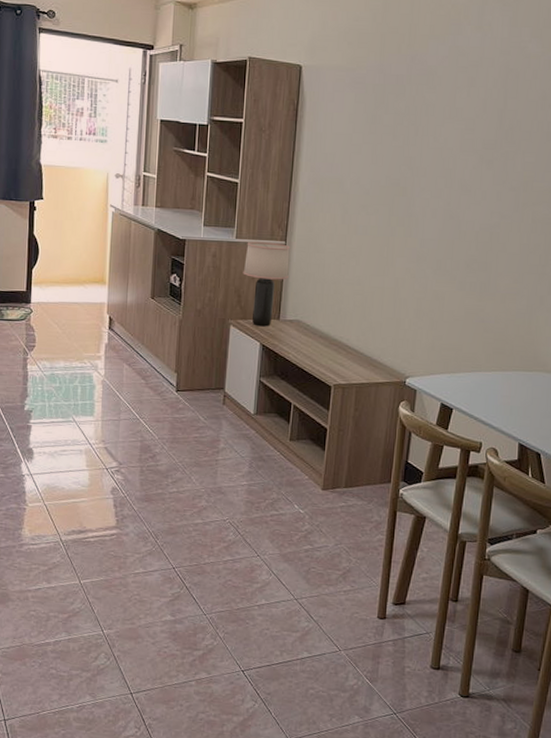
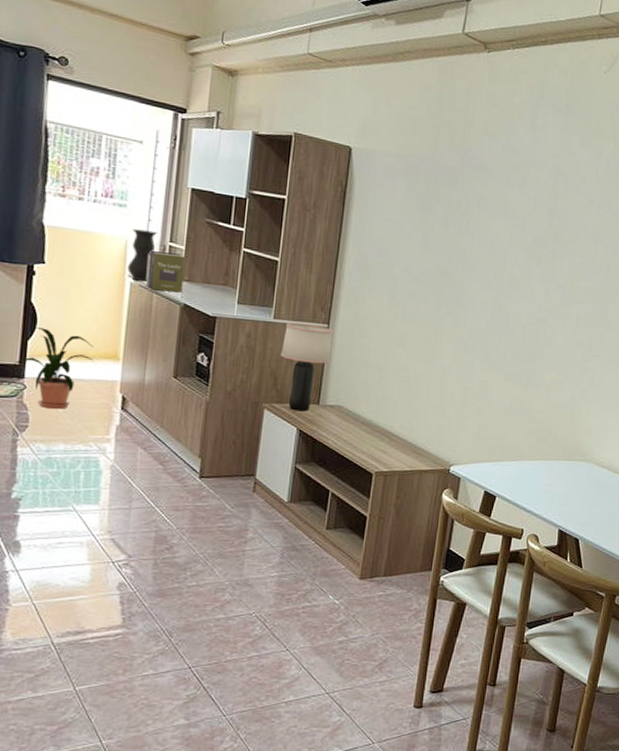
house plant: none [18,257,85,330] -> present [8,327,95,409]
vase: none [109,162,133,210] -> present [127,229,157,281]
books: none [124,181,157,219] -> present [145,251,186,293]

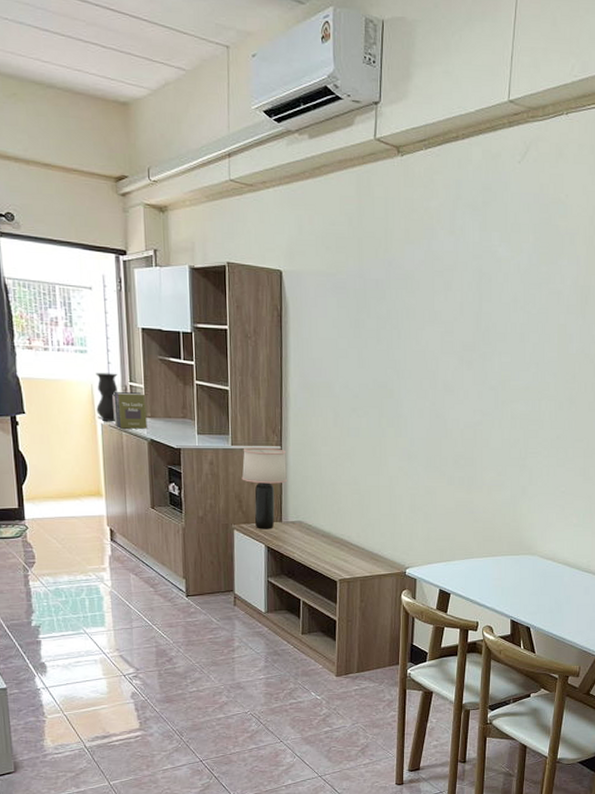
house plant: present [8,327,95,409] -> none [10,473,80,545]

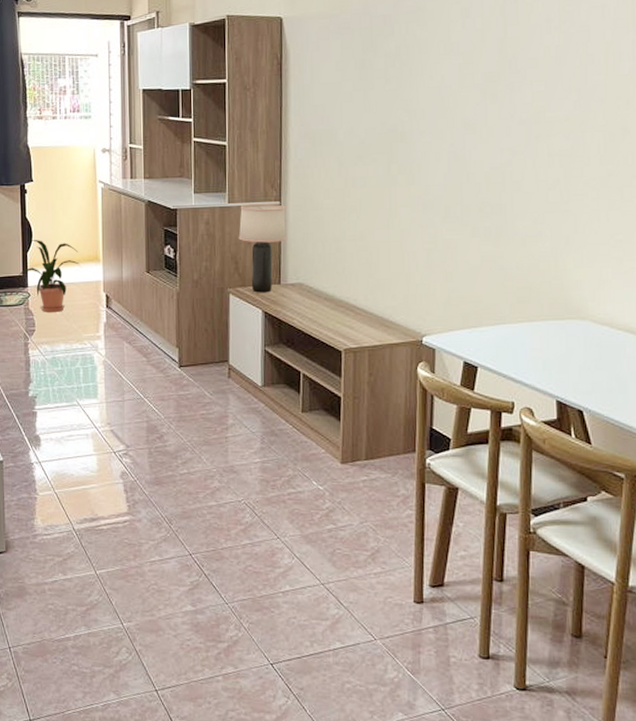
house plant: none [10,473,80,545] -> present [15,240,79,312]
vase: present [95,373,118,421] -> none [97,136,119,185]
books: present [112,392,148,429] -> none [113,154,145,192]

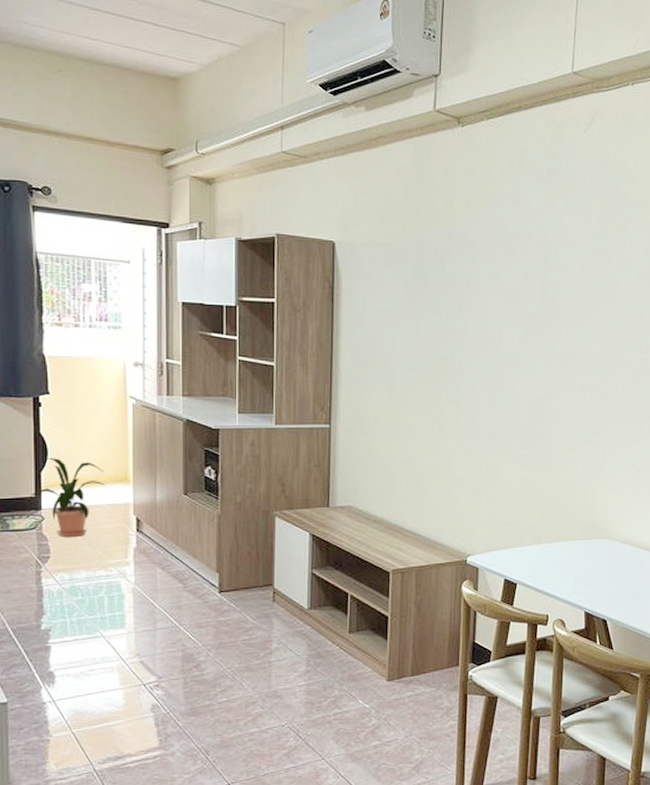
table lamp: present [238,203,288,293] -> none [285,426,337,516]

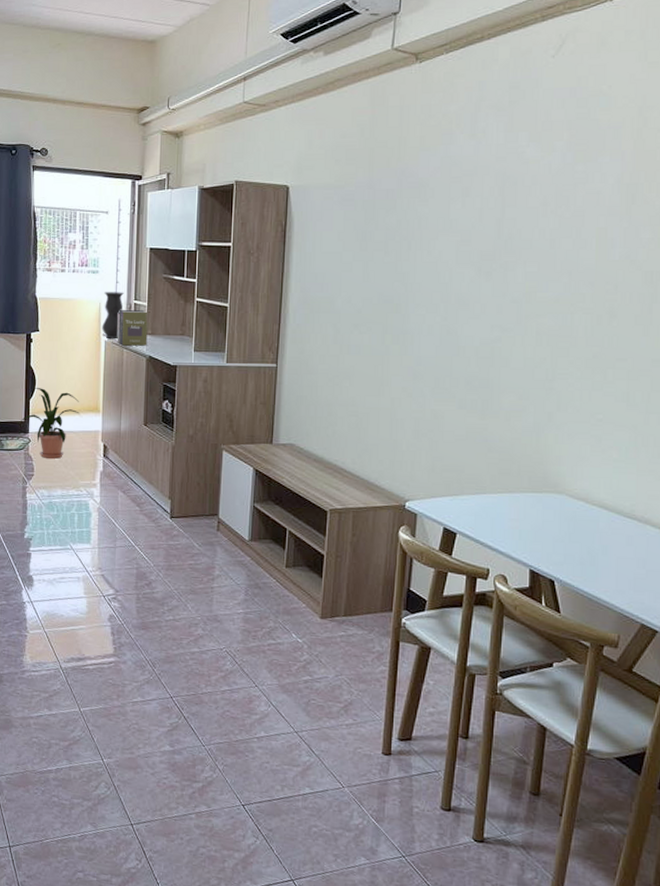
vase: none [128,350,154,401] -> present [102,292,124,338]
books: none [146,370,184,409] -> present [117,310,148,346]

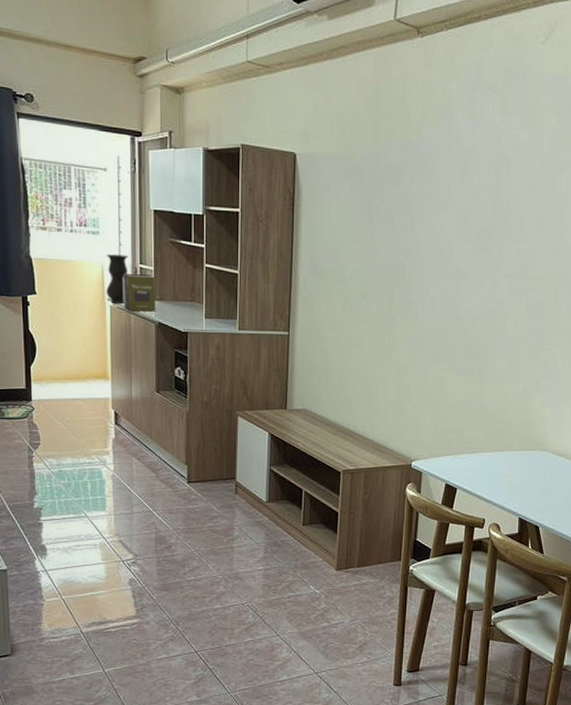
house plant: present [17,388,80,459] -> none [17,354,87,427]

